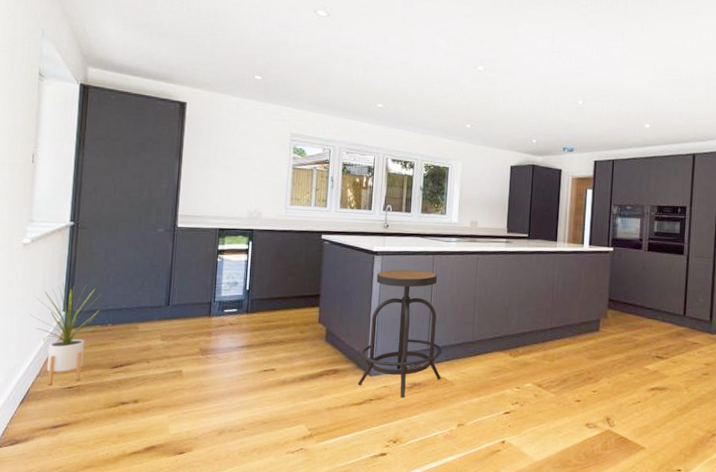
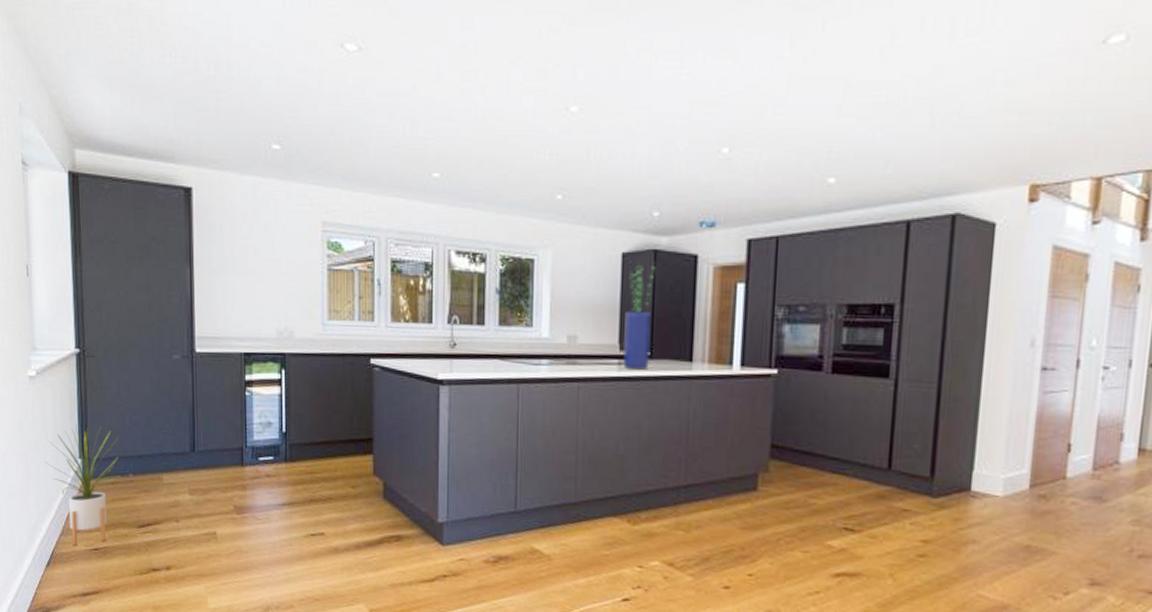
bar stool: present [357,269,442,397] -> none [427,404,535,574]
vase: none [510,172,533,247] -> present [623,261,656,370]

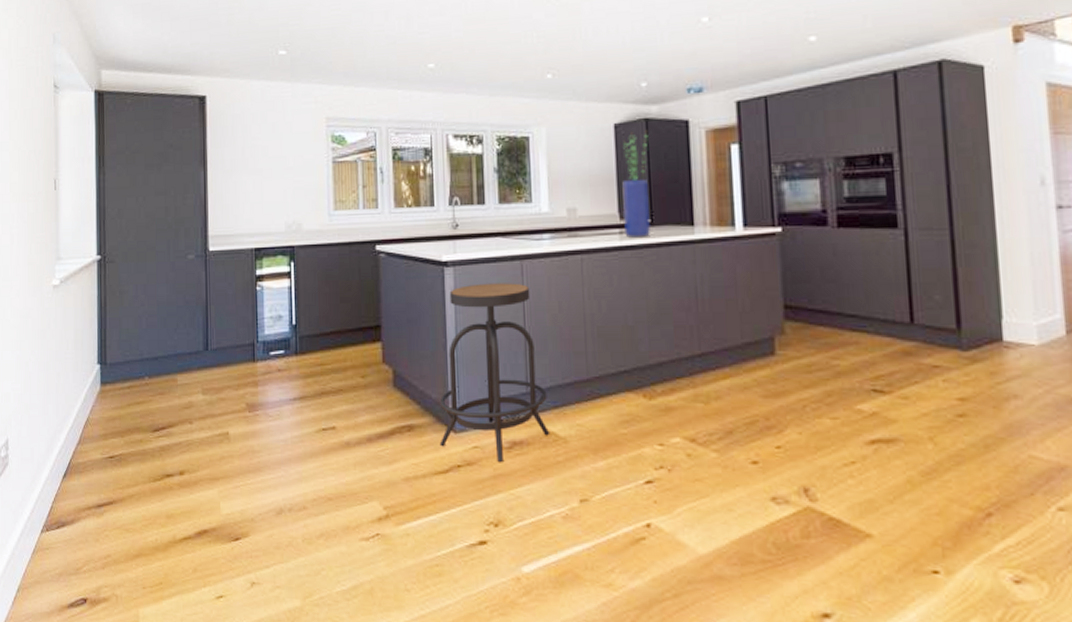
house plant: present [44,424,121,546] -> none [65,330,137,455]
bar stool: none [427,404,535,574] -> present [439,283,549,462]

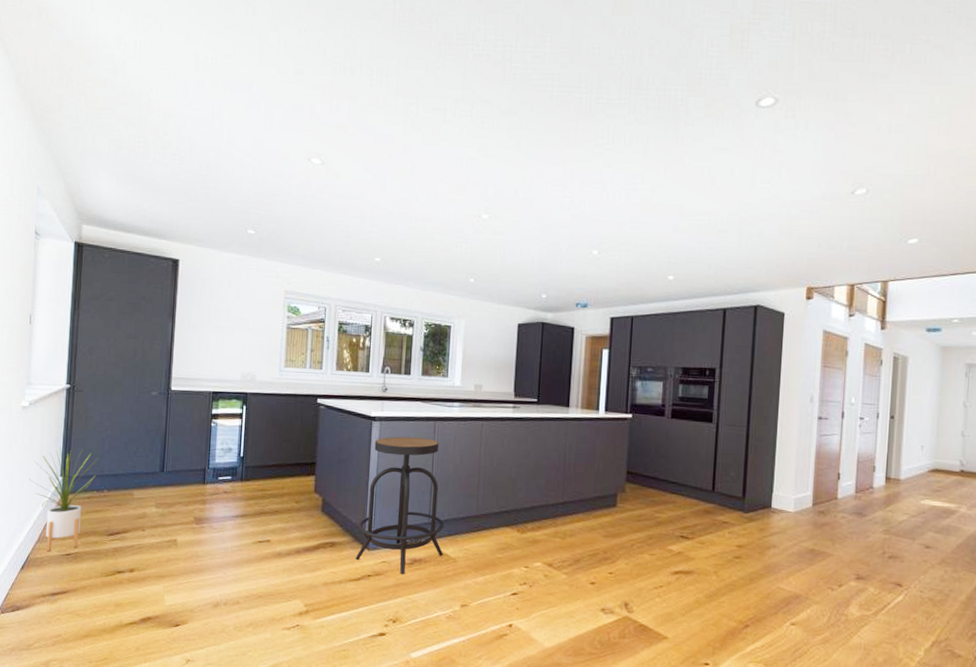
house plant: none [65,330,137,455] -> present [28,447,98,552]
vase: present [622,129,652,238] -> none [517,331,543,412]

